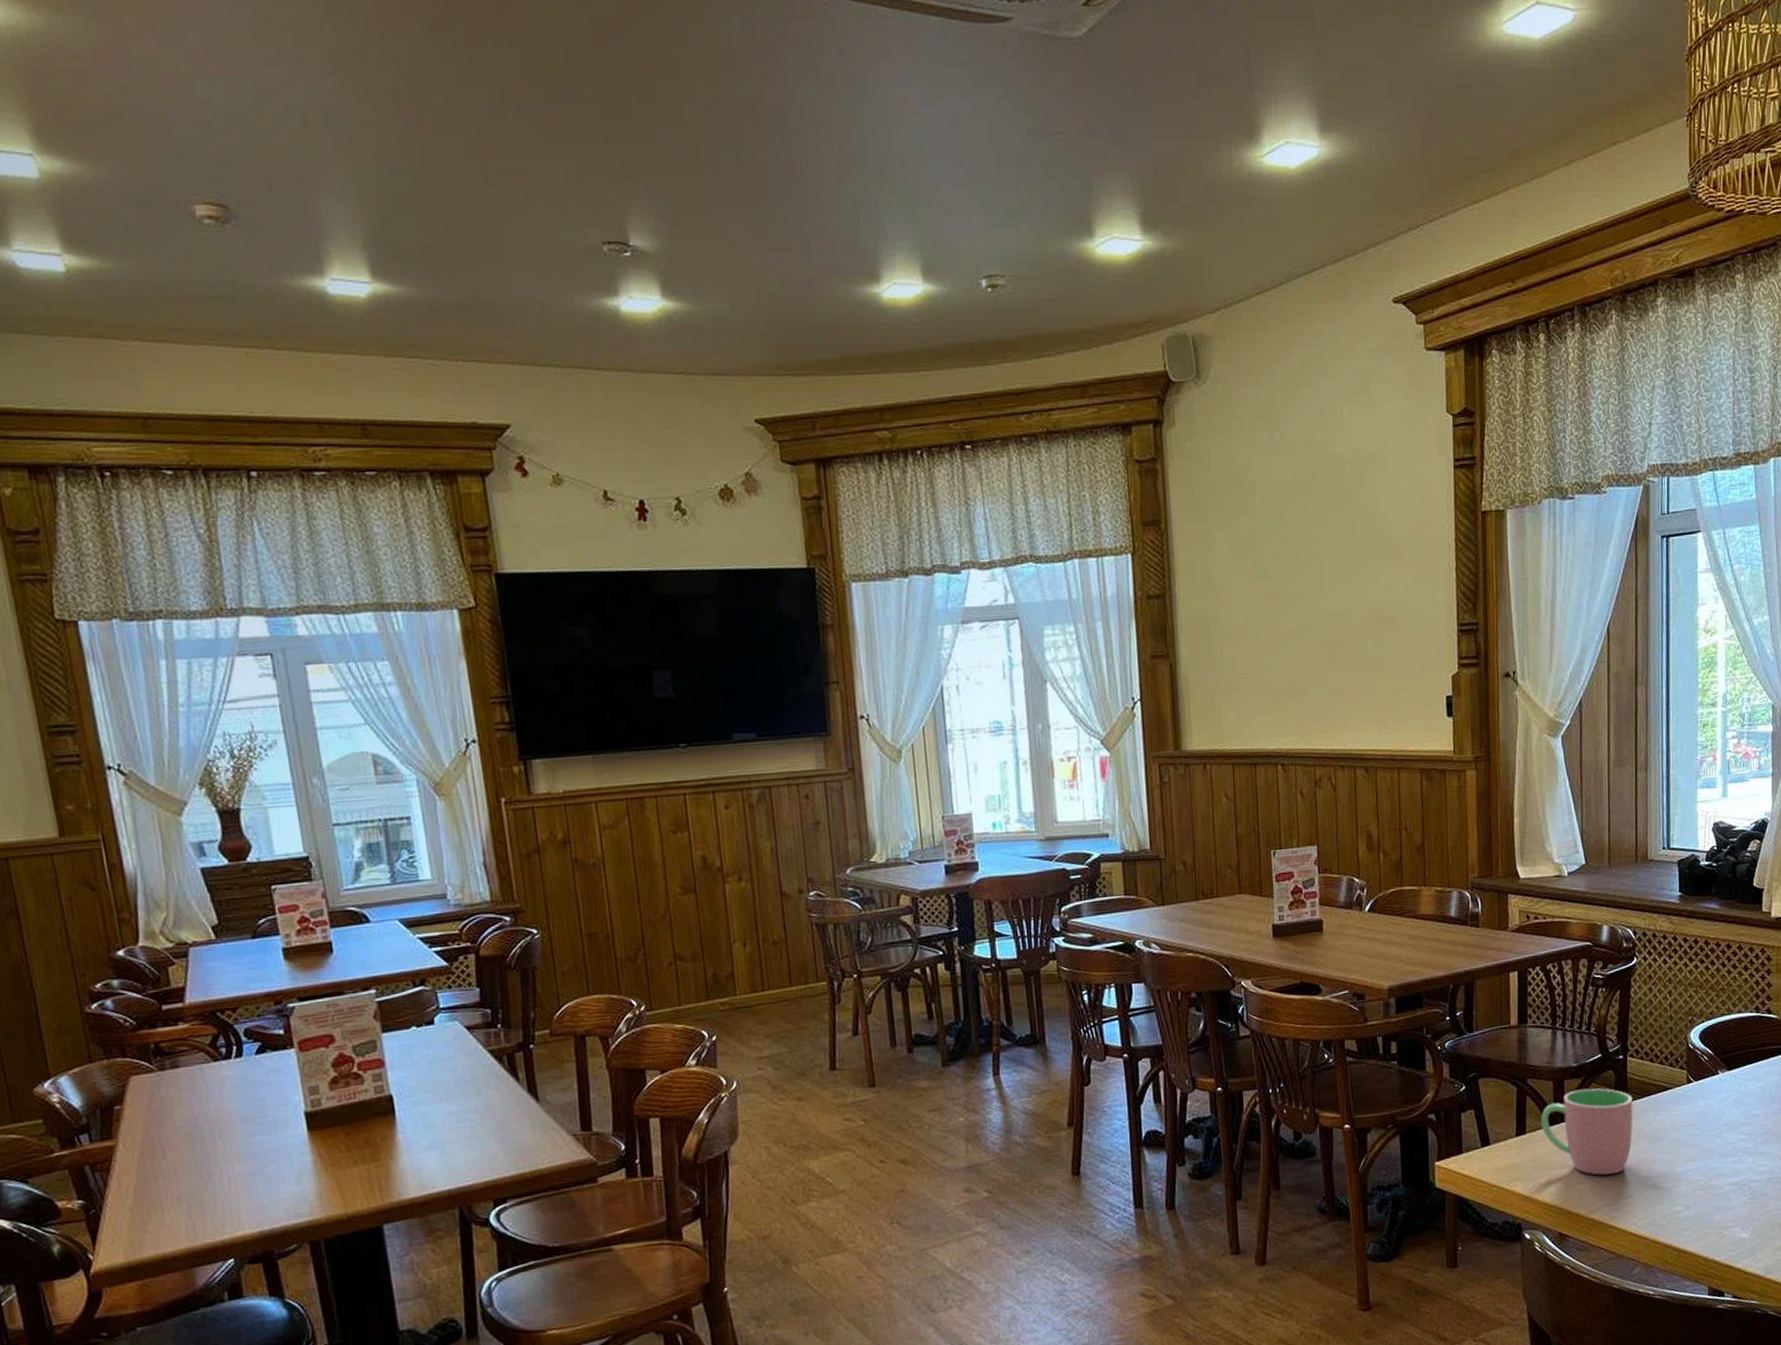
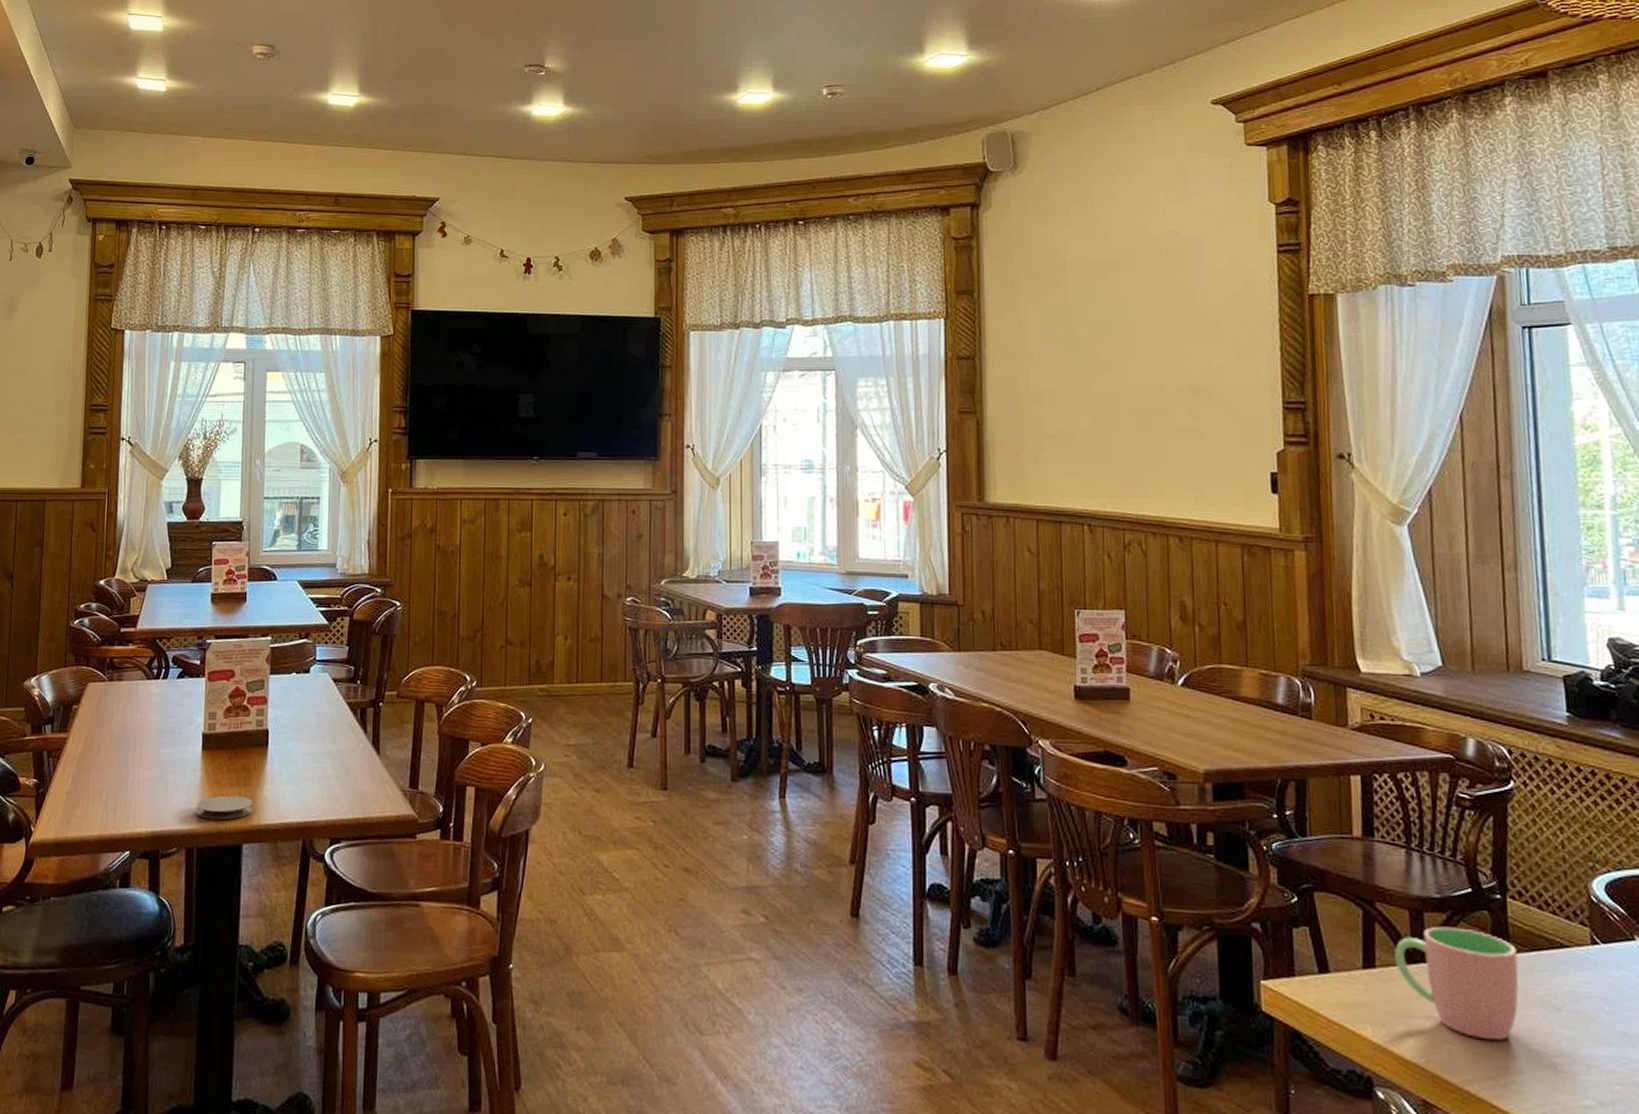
coaster: none [313,1173,390,1207] -> present [196,795,254,820]

